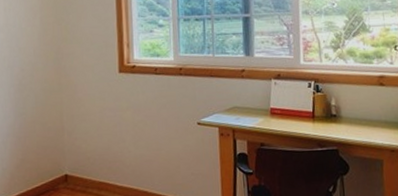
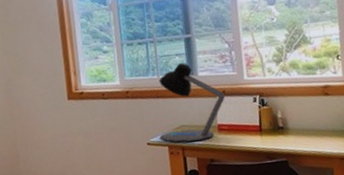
desk lamp: none [210,43,280,124] -> present [158,63,225,142]

